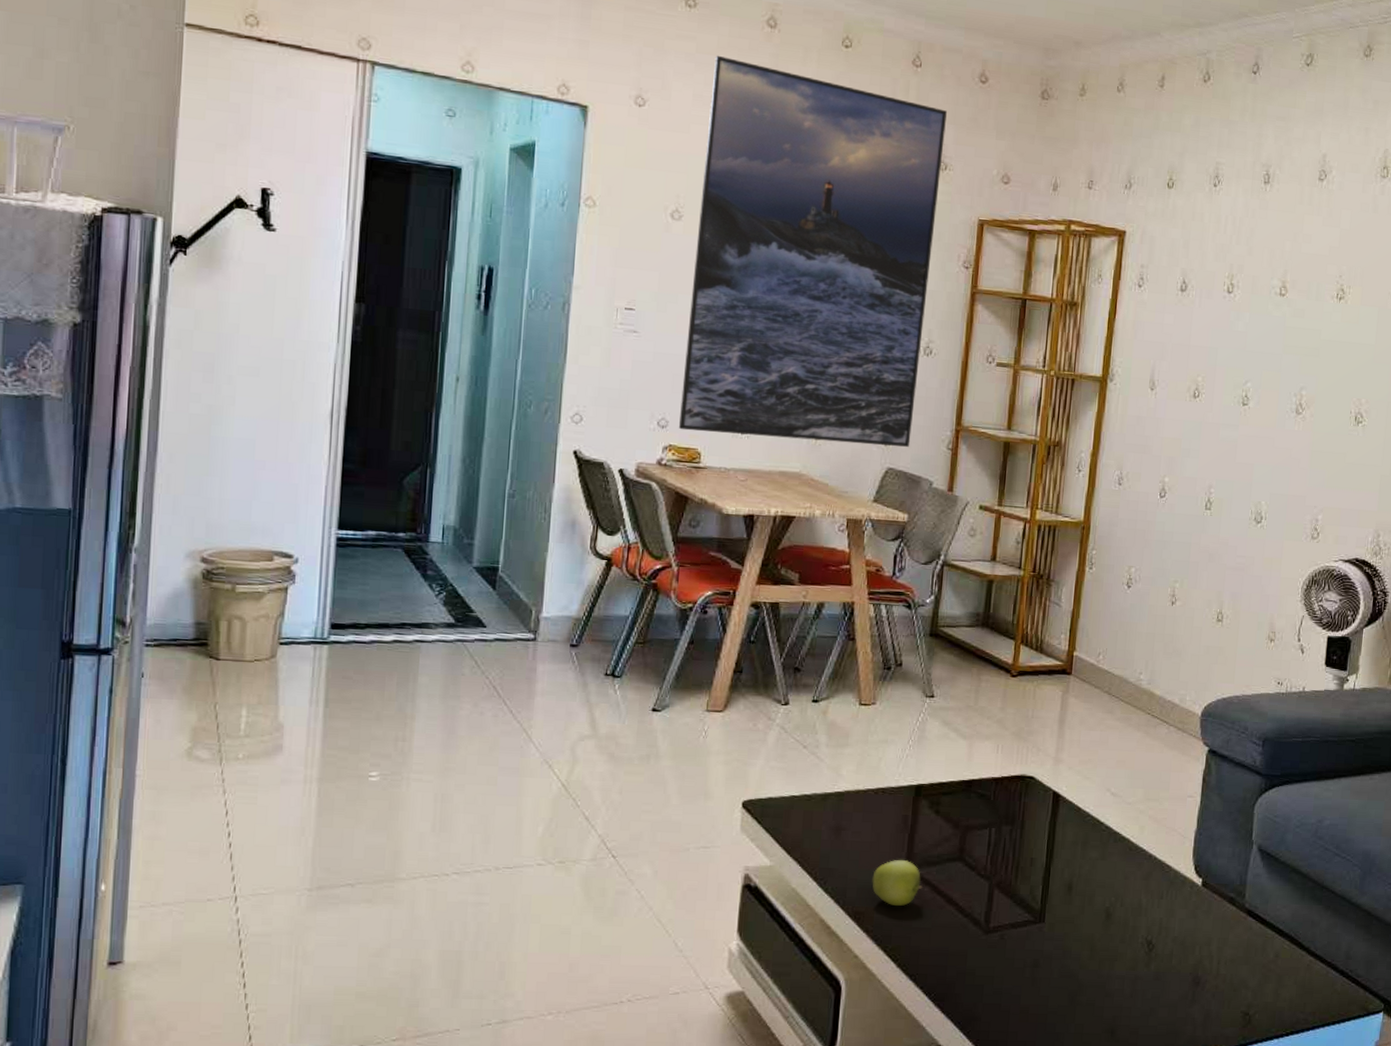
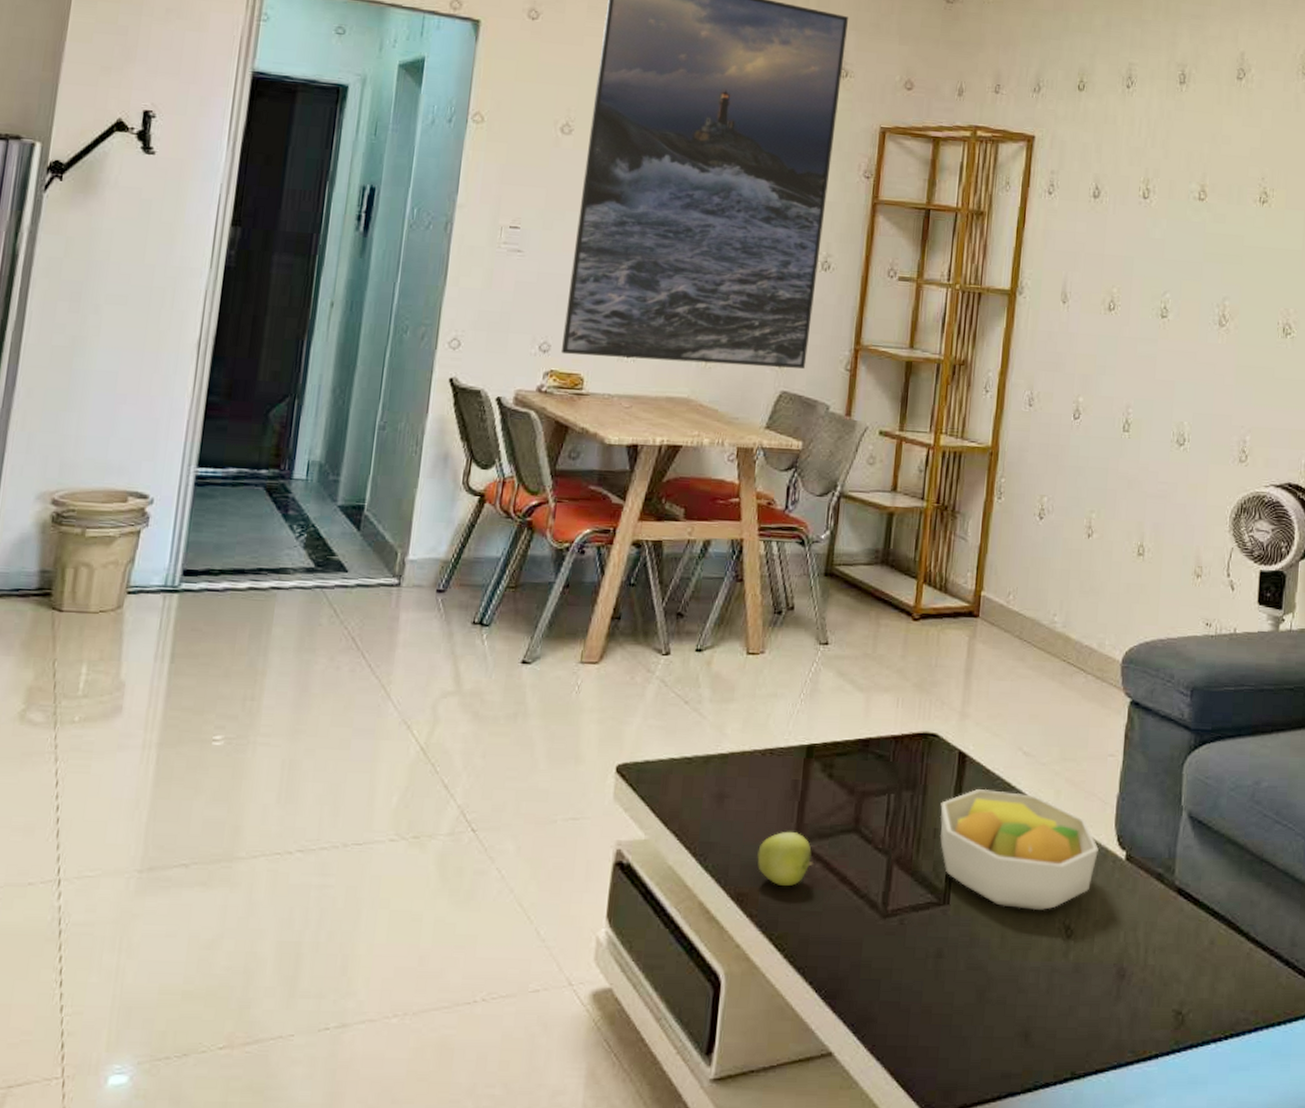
fruit bowl: none [1036,824,1178,928] -> present [940,788,1099,910]

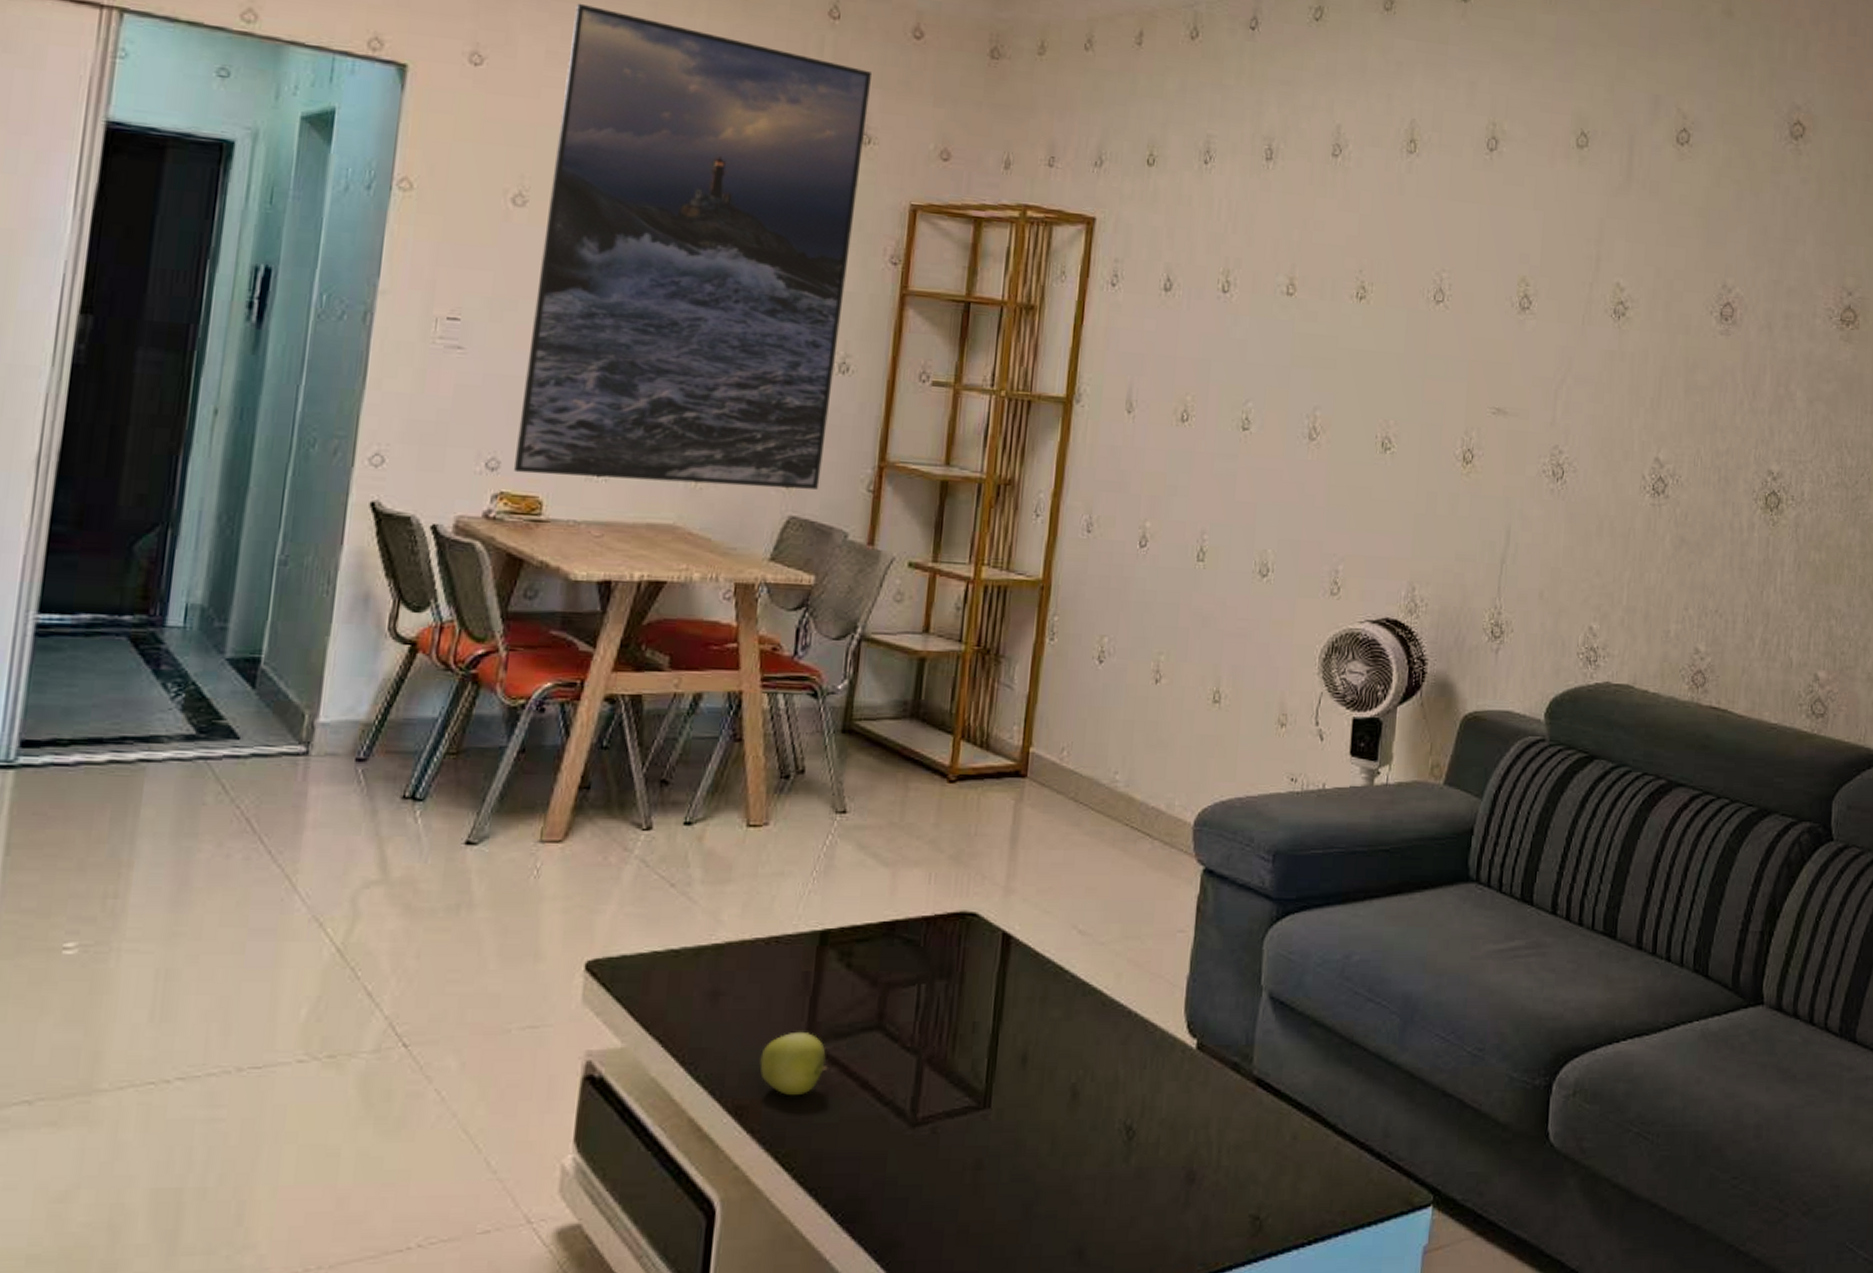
fruit bowl: present [940,788,1099,910] -> none [980,974,1166,1110]

